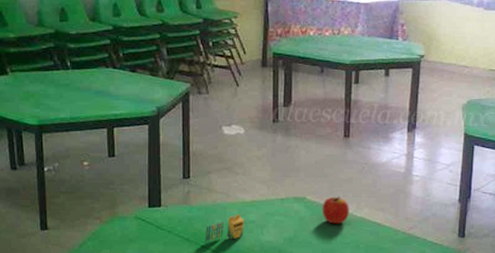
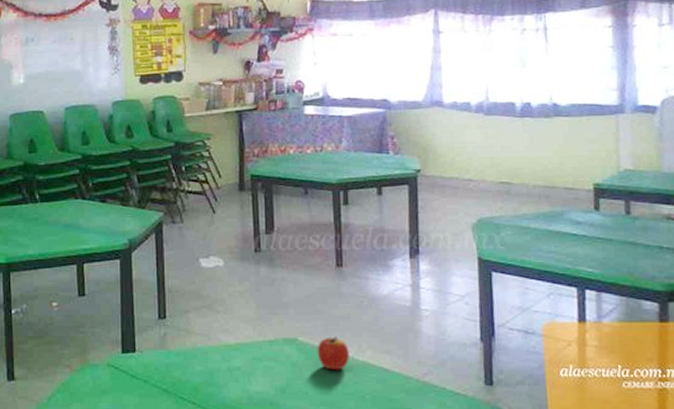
crayon: present [205,214,244,243] -> none [185,360,229,395]

